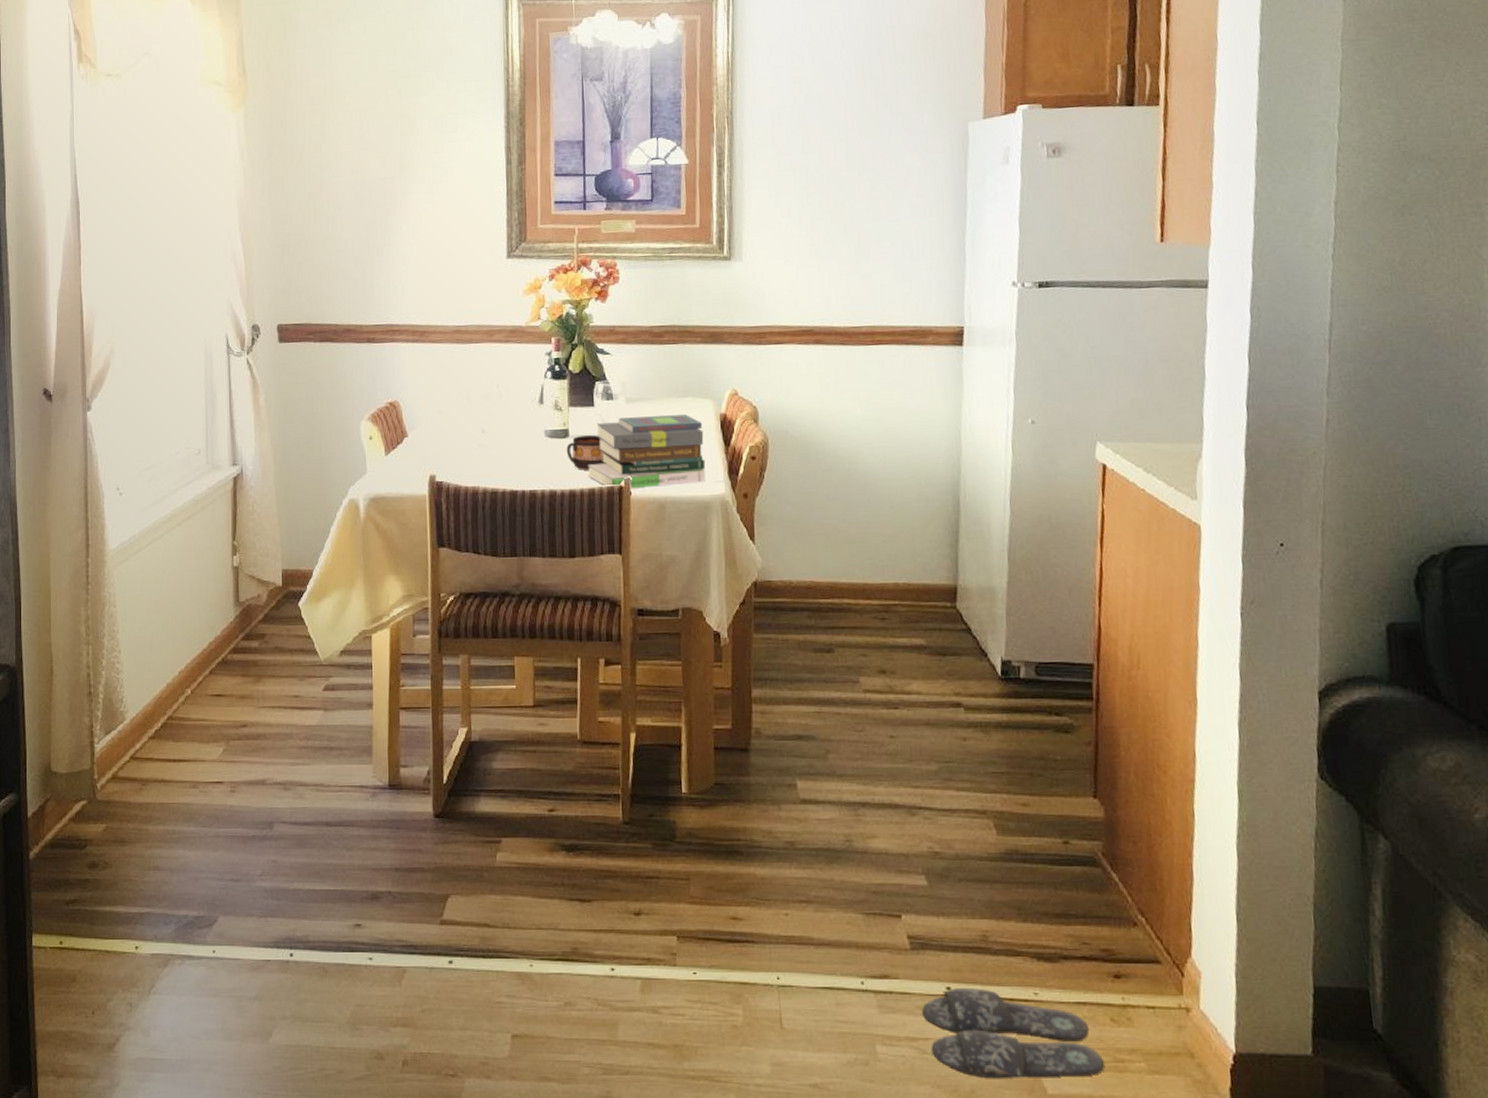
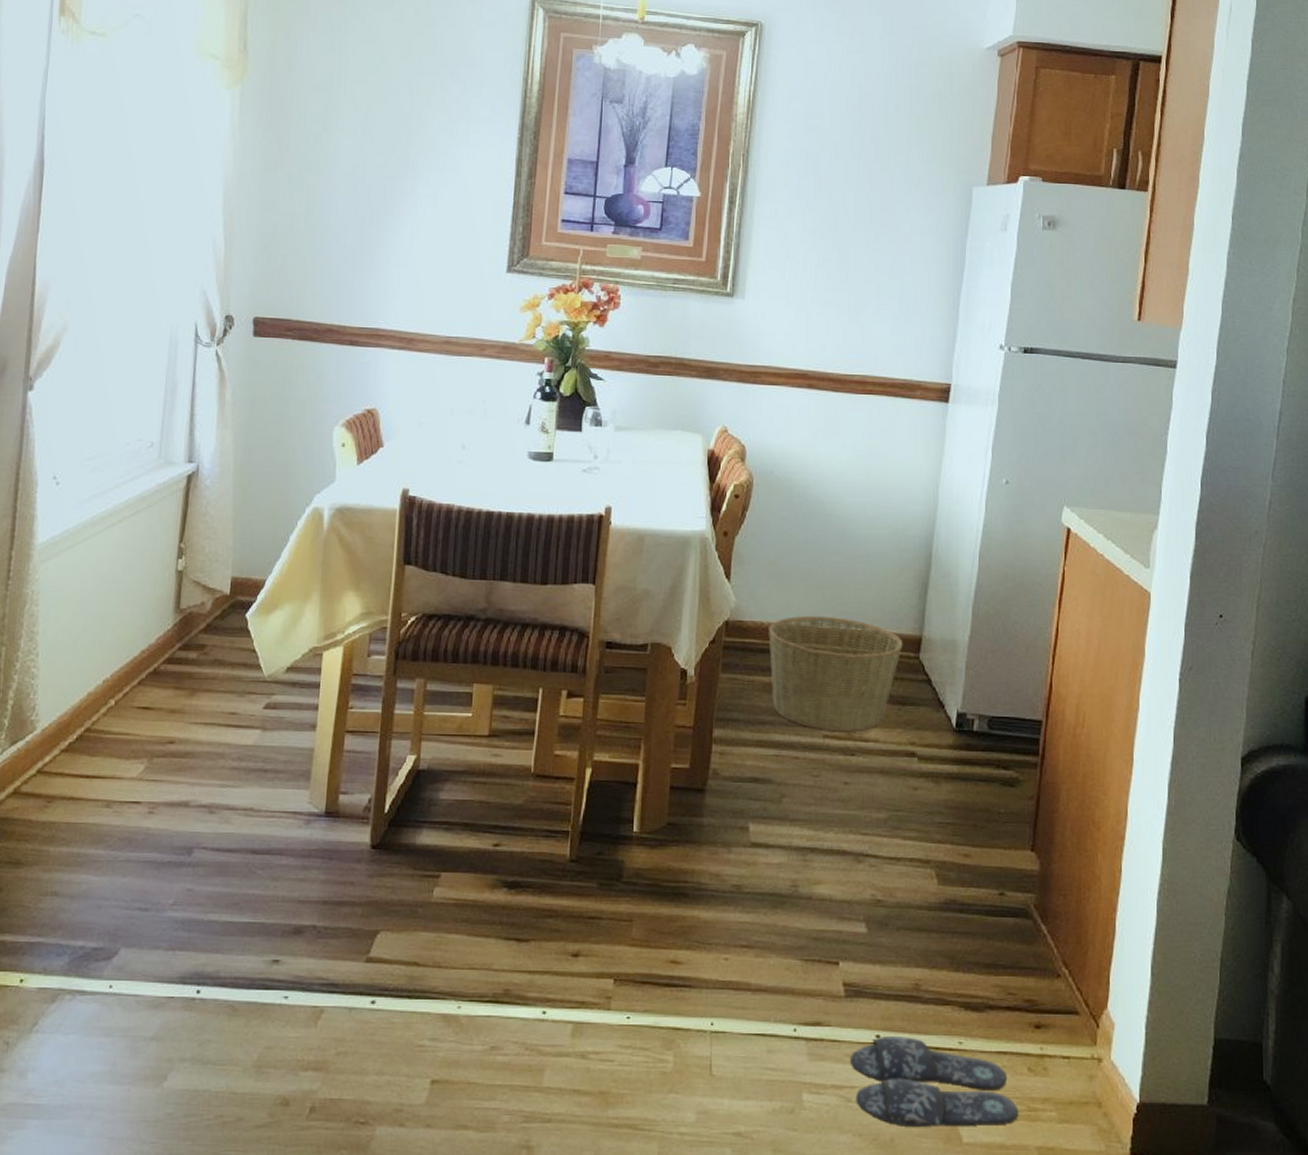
cup: present [566,434,606,470] -> none [548,459,588,496]
books: present [588,414,706,489] -> none [569,446,690,519]
basket: none [798,570,938,686] -> present [768,615,903,732]

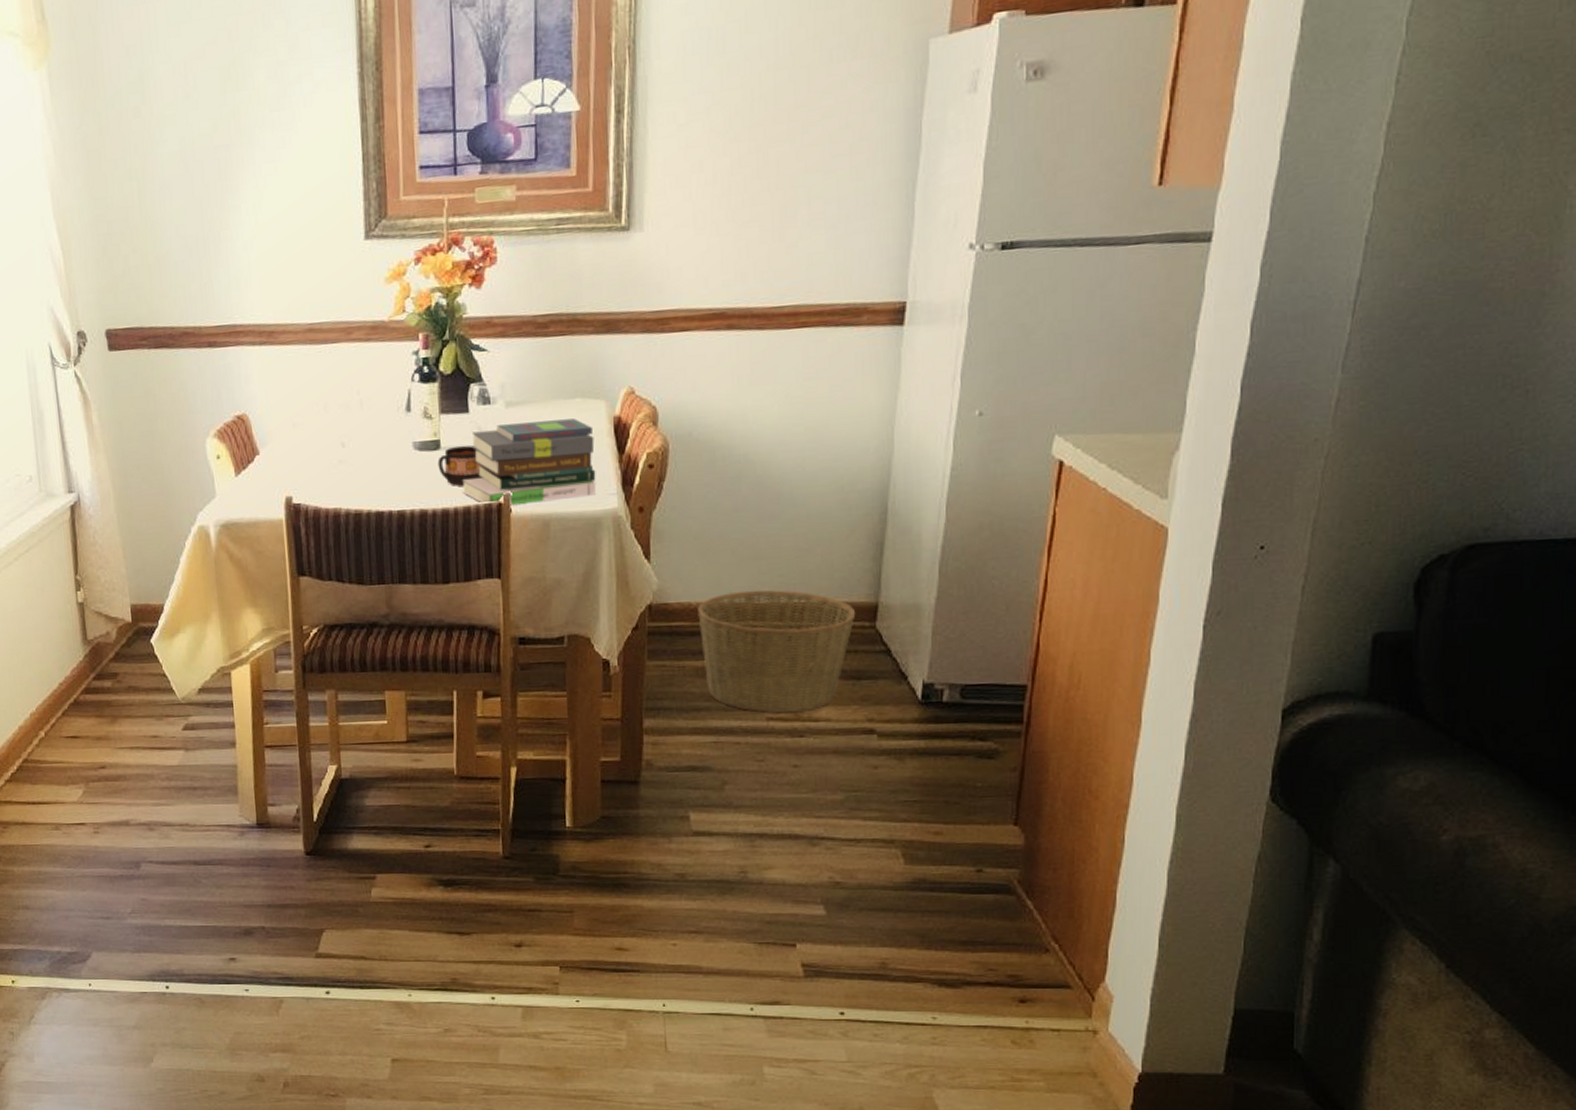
cup: none [548,459,588,496] -> present [437,445,483,486]
books: none [569,446,690,519] -> present [462,418,596,506]
slippers: present [850,1036,1018,1127] -> none [813,1013,1000,1096]

